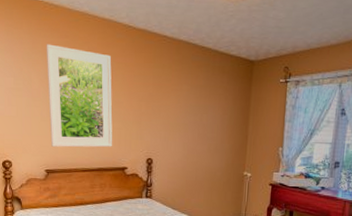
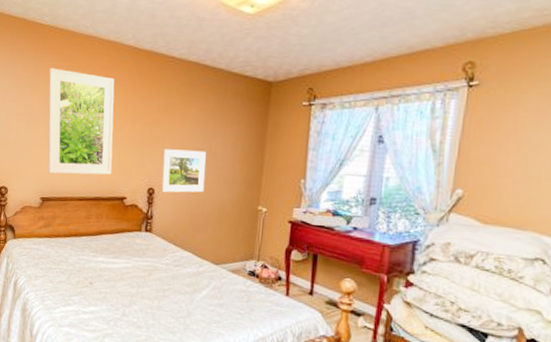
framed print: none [159,122,198,162] -> present [161,149,206,193]

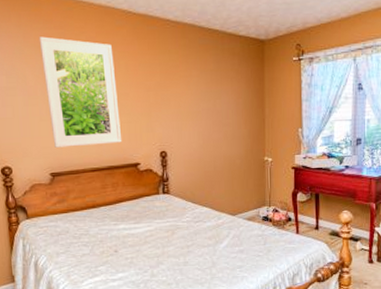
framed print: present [161,149,206,193] -> none [170,110,214,155]

